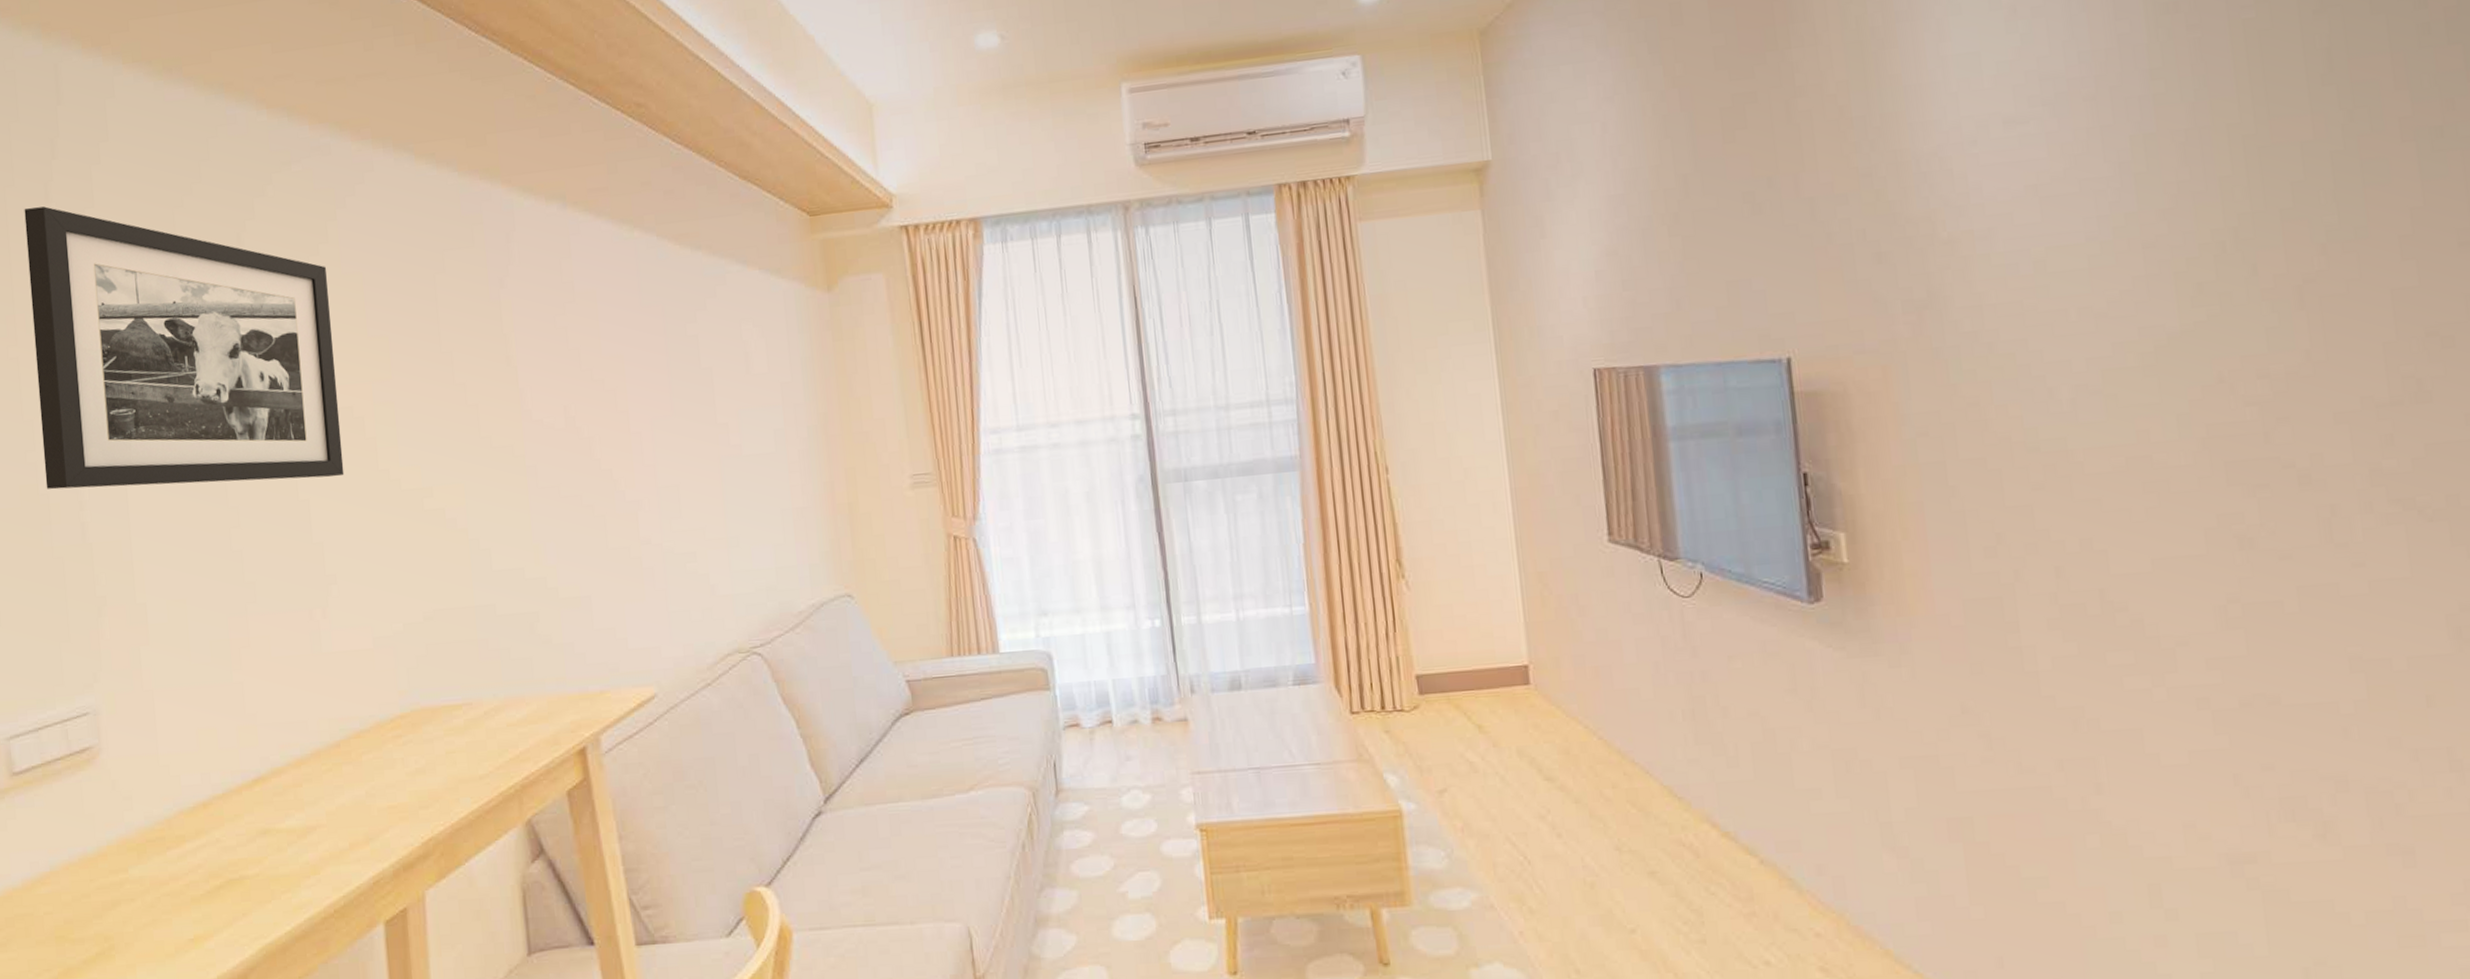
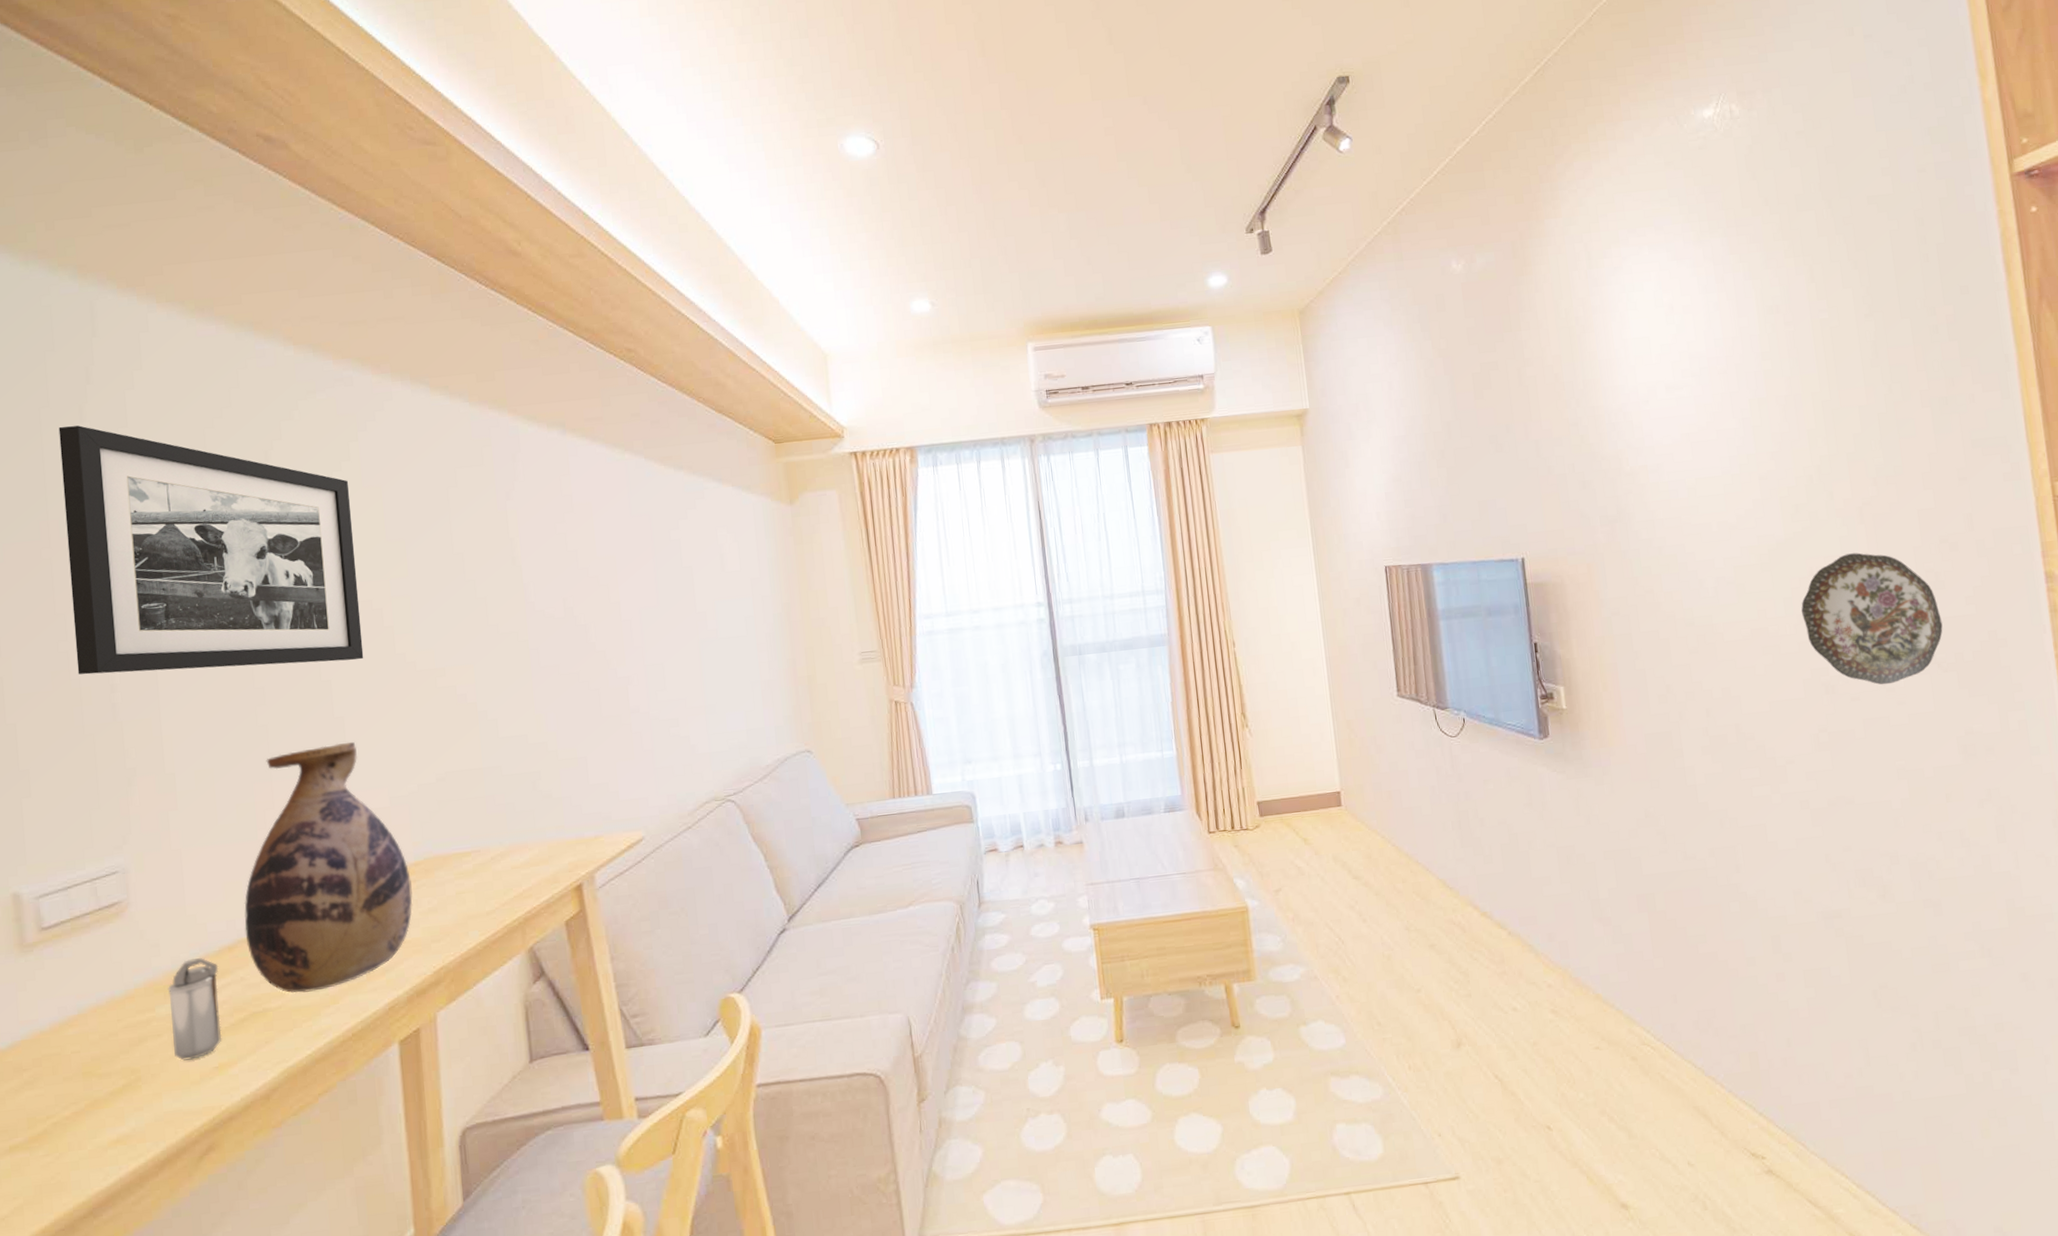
shaker: none [140,814,198,930] -> present [167,958,222,1061]
vase: none [219,571,399,860] -> present [244,741,413,994]
decorative plate: none [2203,350,2428,539] -> present [1801,552,1943,685]

